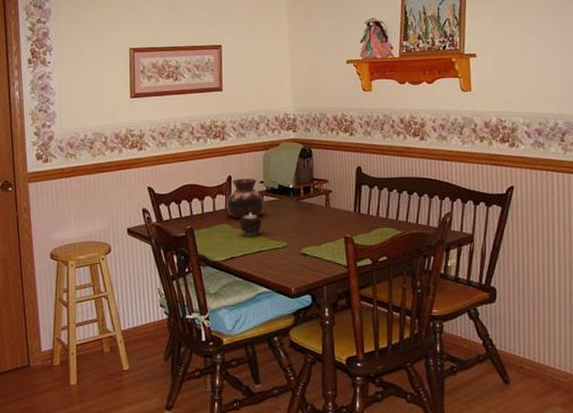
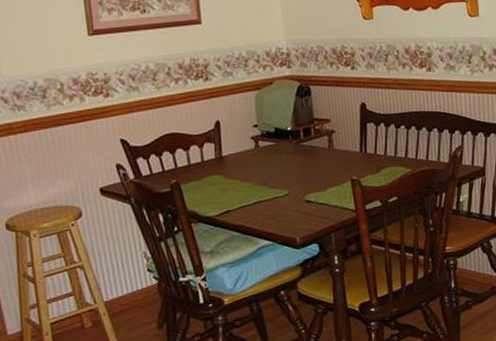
vase: present [226,178,265,219] -> none [216,122,261,168]
candle: present [239,214,262,236] -> none [232,161,259,187]

